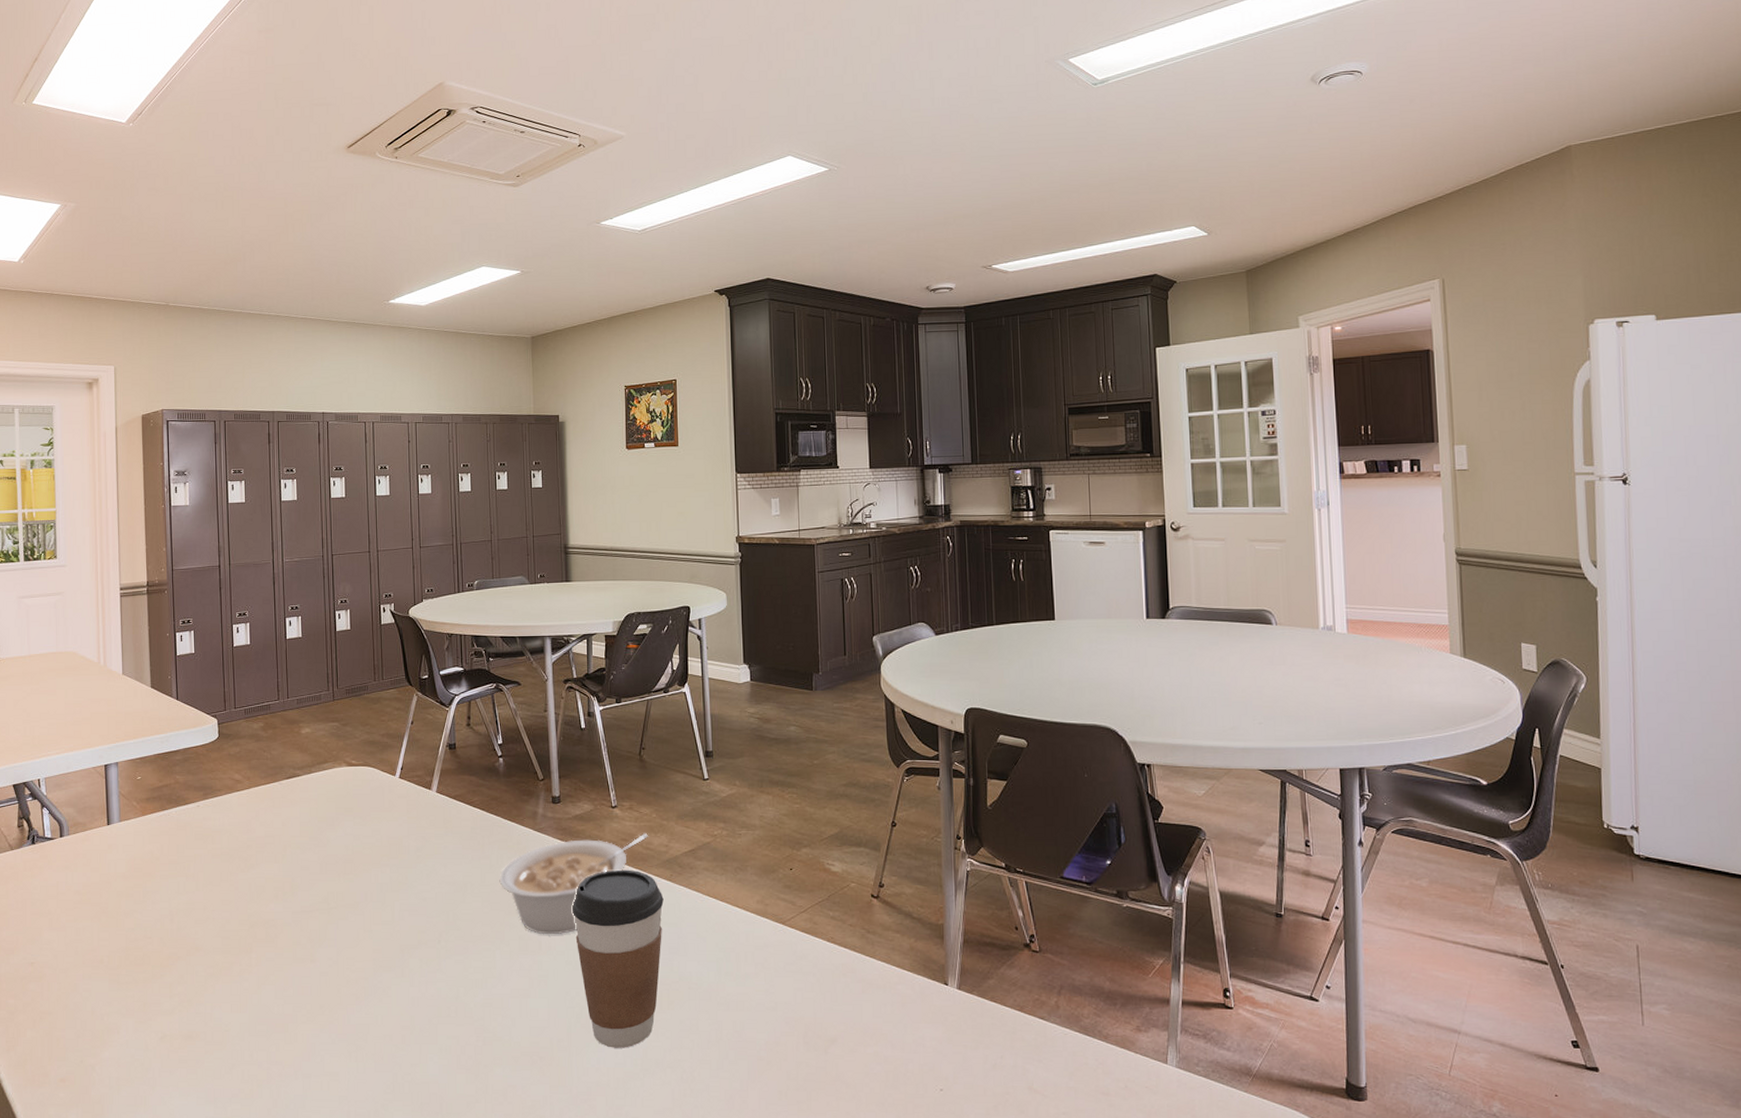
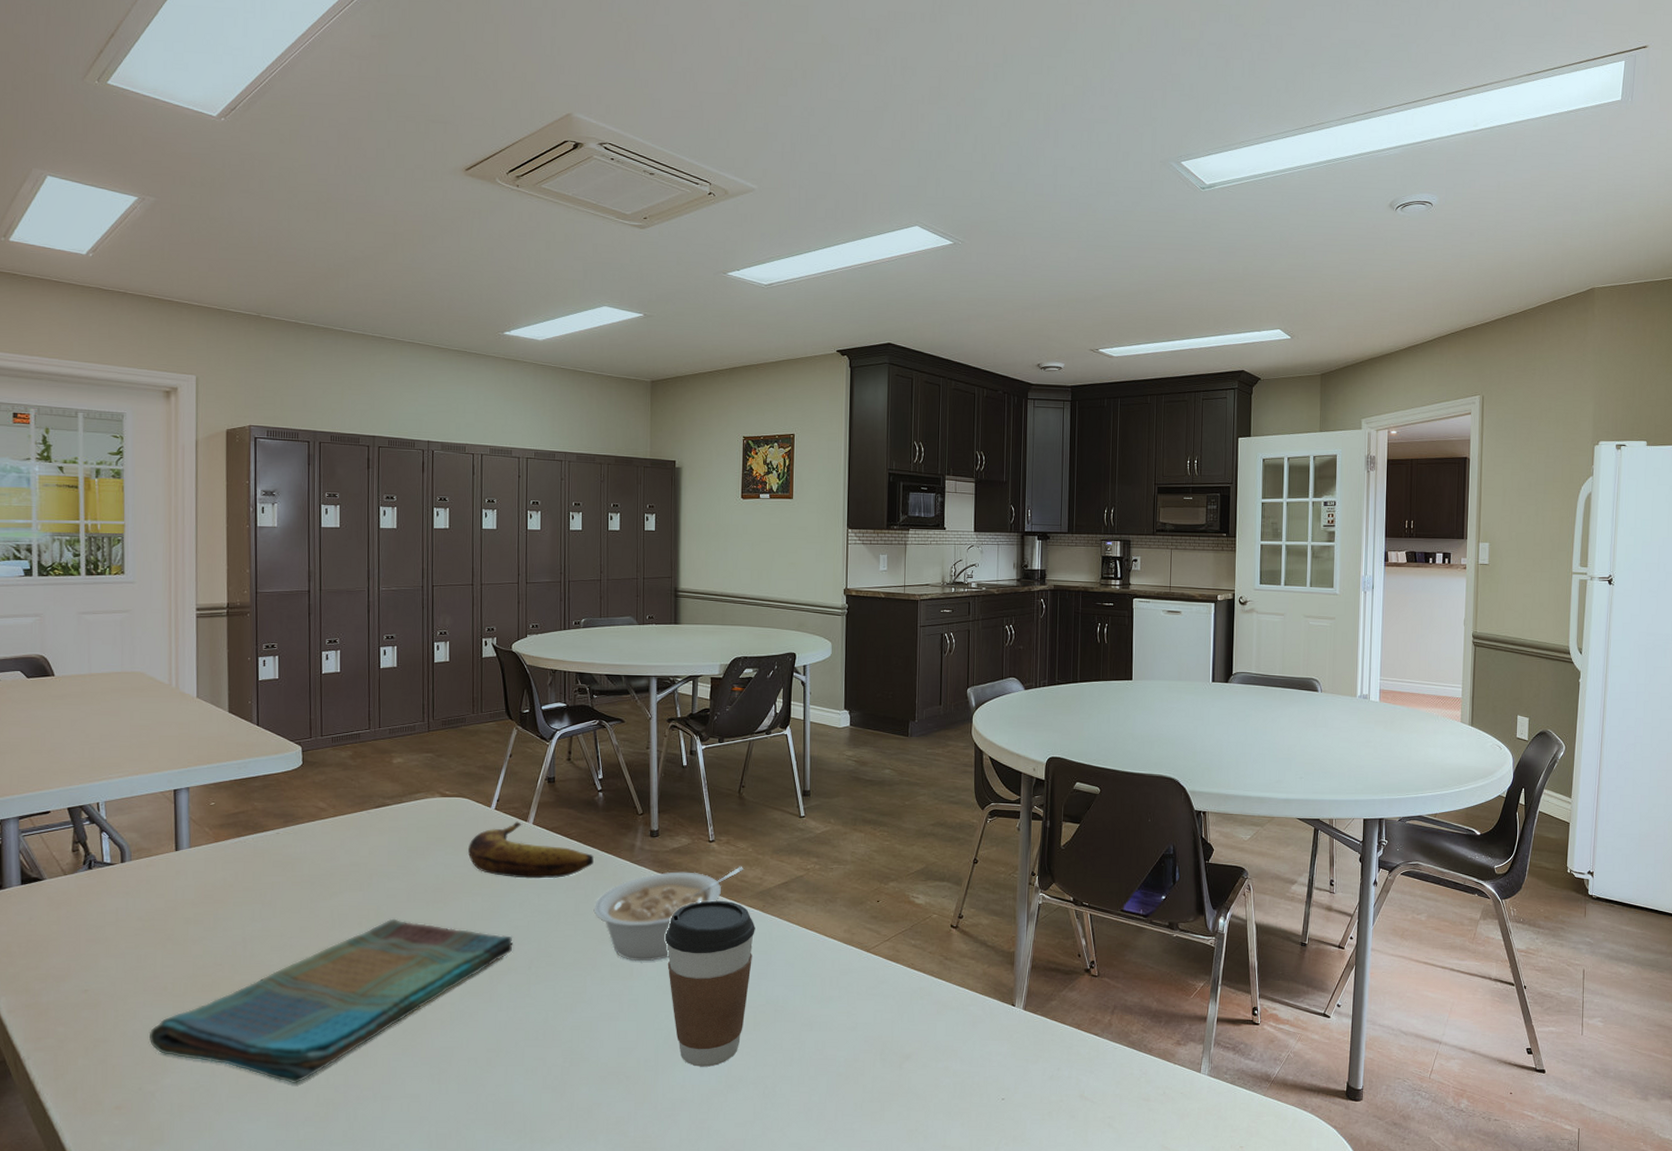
dish towel: none [88,891,423,1060] -> present [148,918,514,1084]
banana: none [375,790,497,849] -> present [468,821,594,879]

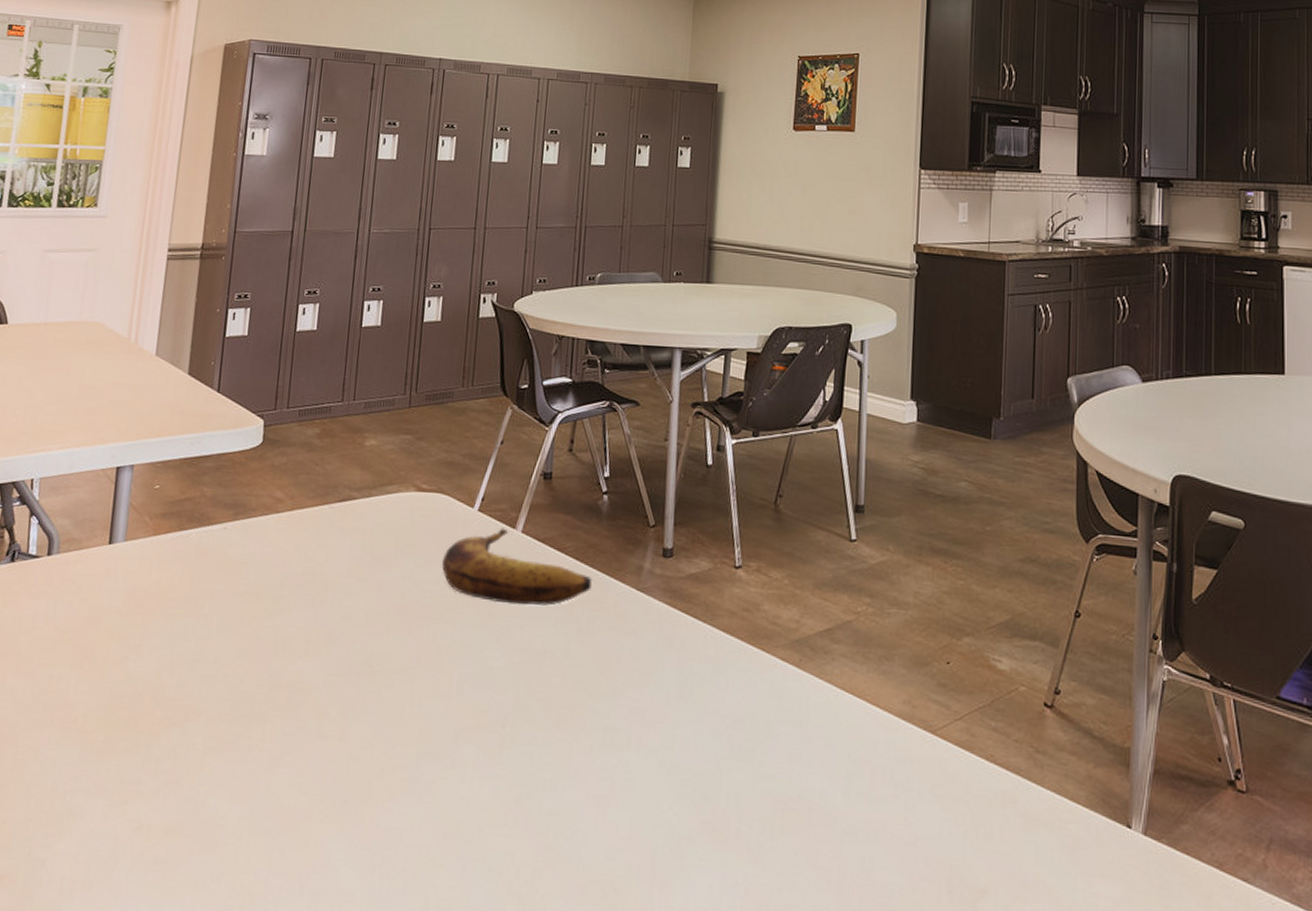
dish towel: present [148,918,514,1084] -> none [47,647,487,864]
legume: present [593,867,743,962] -> none [587,604,776,727]
coffee cup: present [664,900,755,1067] -> none [673,647,788,884]

